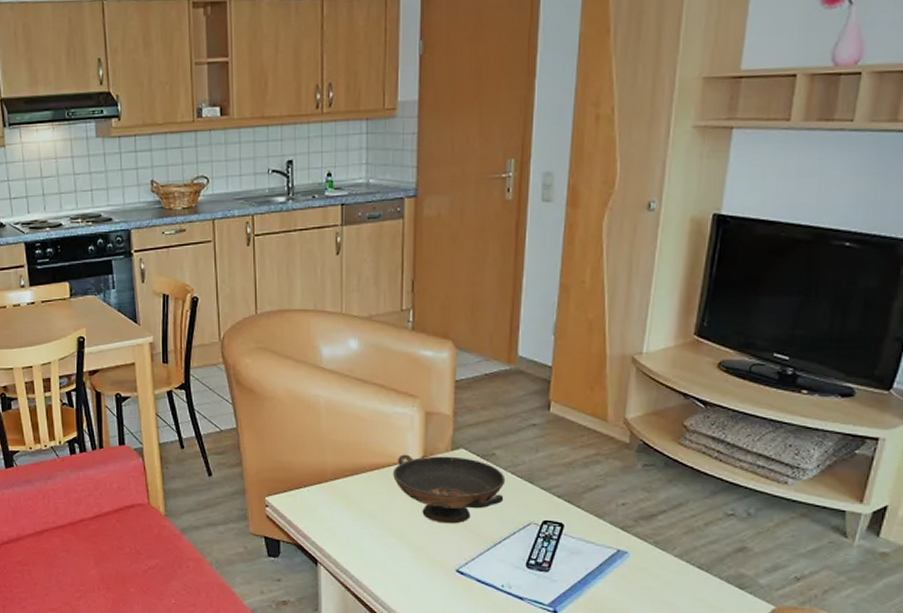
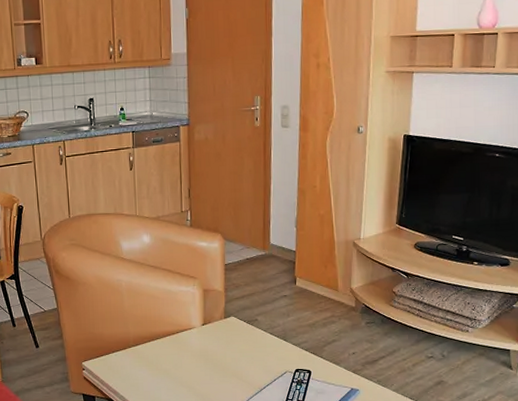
decorative bowl: present [393,454,506,524] -> none [181,323,266,376]

